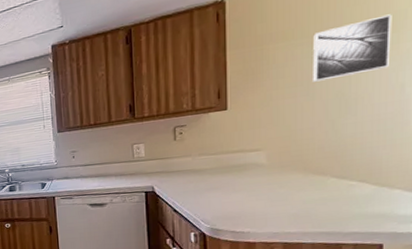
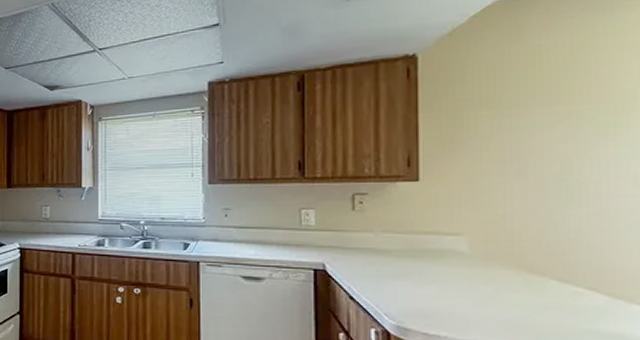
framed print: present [313,14,392,82] -> none [524,93,619,161]

